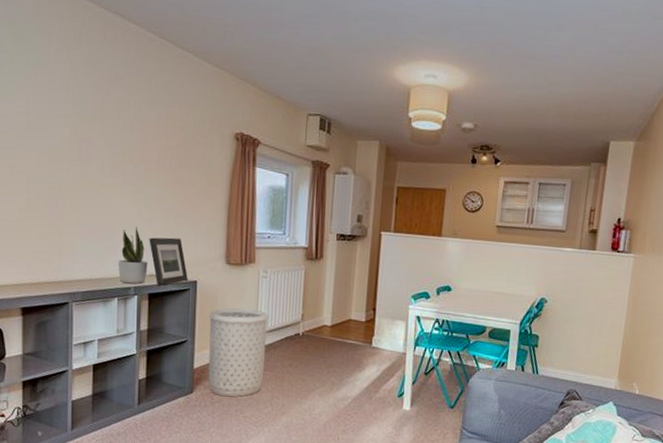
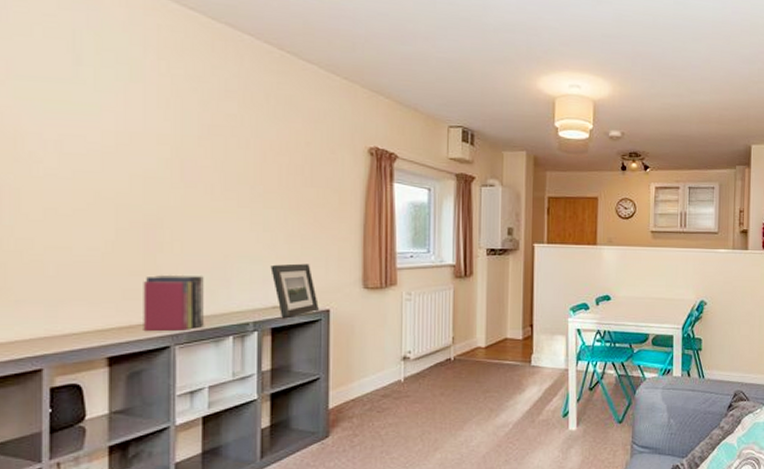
books: none [48,241,95,291] -> present [143,275,204,332]
potted plant: present [118,227,148,285] -> none [233,254,270,319]
laundry basket: present [208,308,269,397] -> none [344,336,415,438]

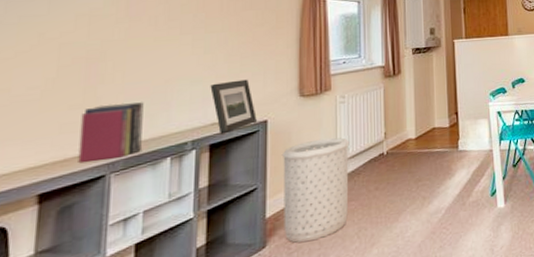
laundry basket: none [344,336,415,438] -> present [281,137,350,243]

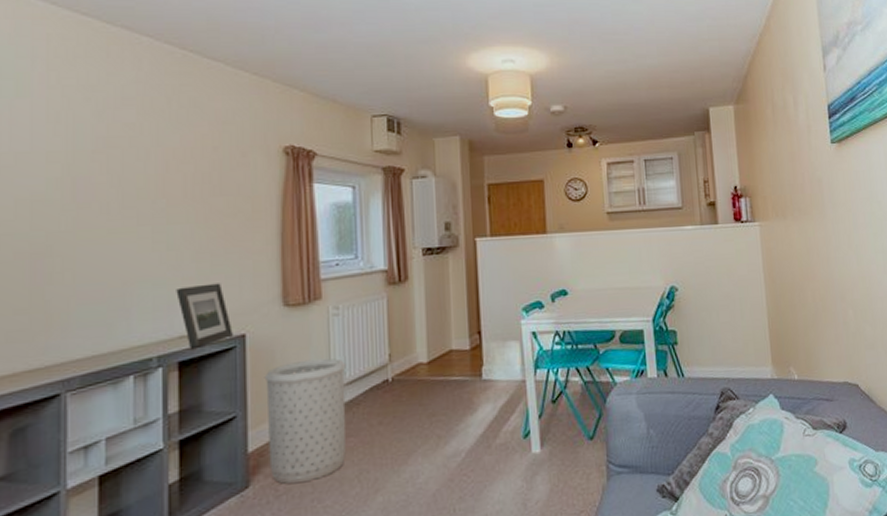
books: present [78,102,144,164] -> none [28,308,99,379]

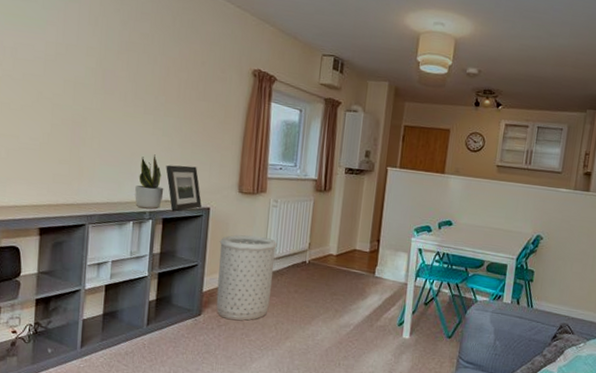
potted plant: none [133,277,176,354] -> present [135,154,164,210]

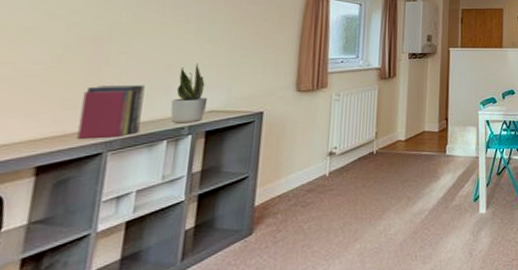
books: none [66,165,114,214] -> present [77,85,145,140]
picture frame: present [166,165,202,212] -> none [210,71,254,122]
laundry basket: present [216,235,278,321] -> none [271,133,341,233]

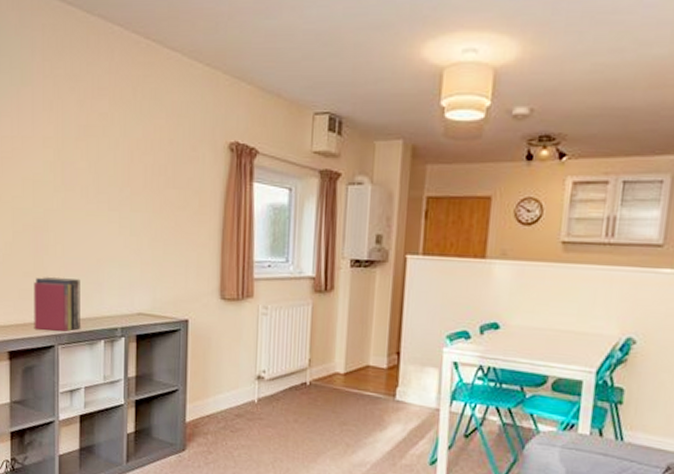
potted plant: present [170,63,208,124] -> none [104,258,136,325]

